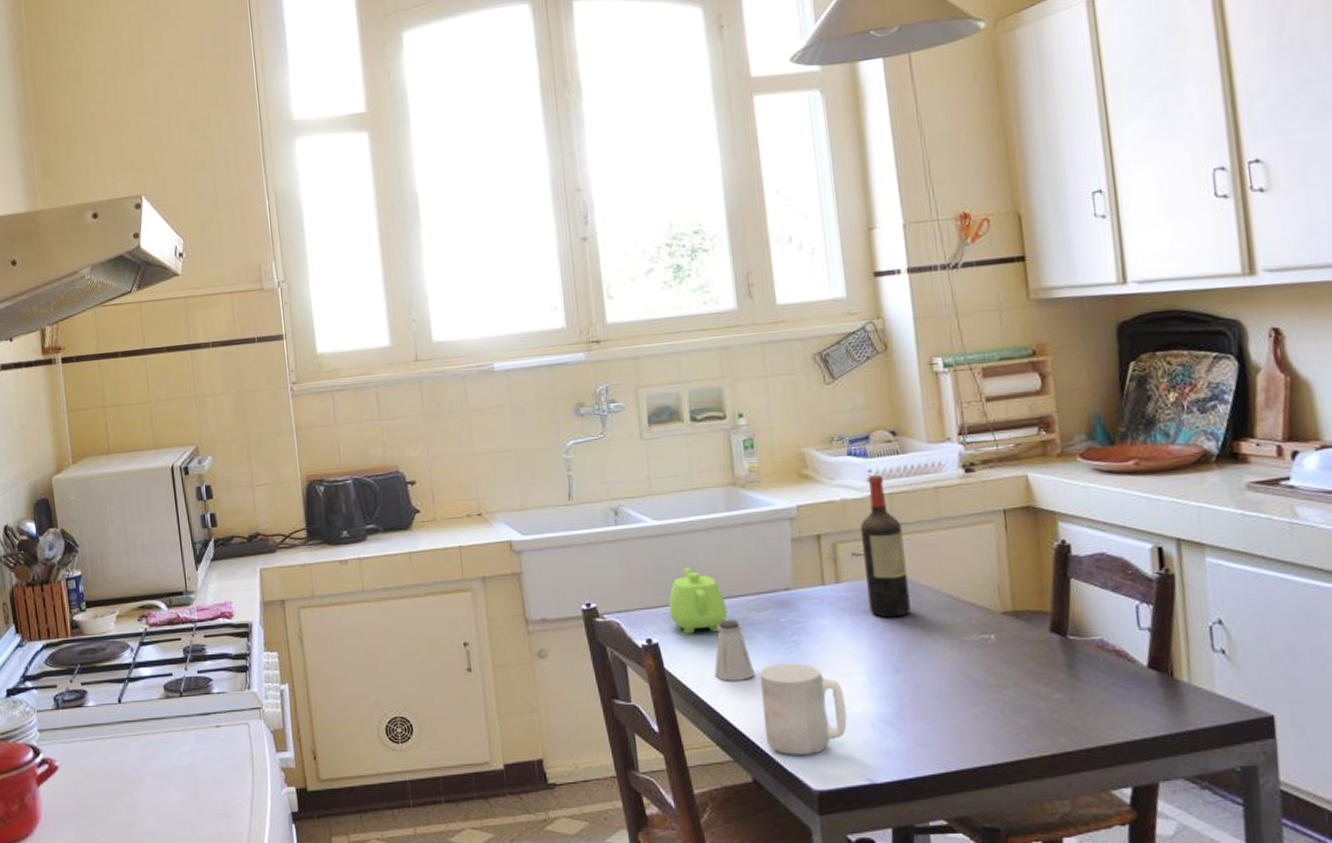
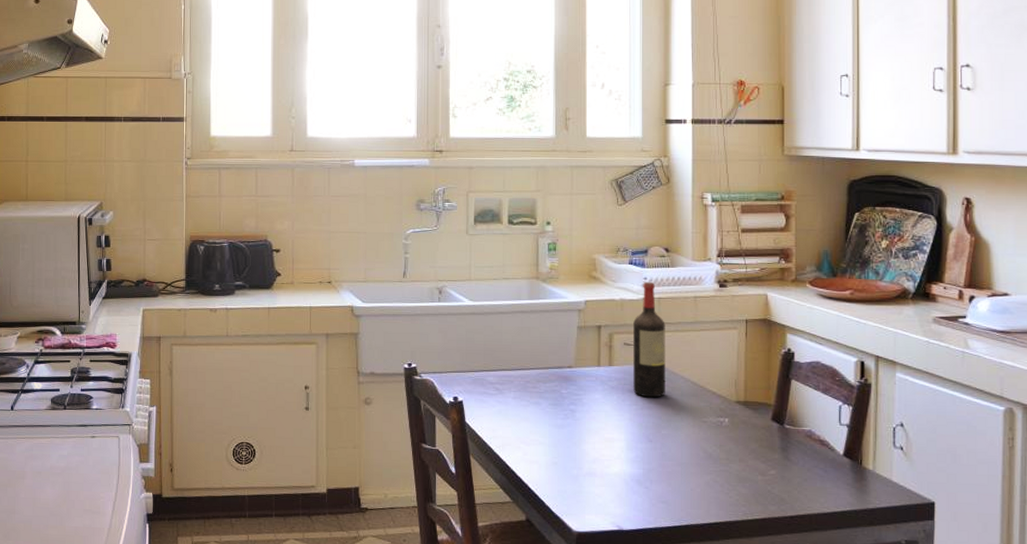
teapot: present [668,566,728,635] -> none [474,341,521,397]
saltshaker: present [714,620,754,681] -> none [505,387,537,437]
mug: present [759,662,847,755] -> none [540,426,606,502]

